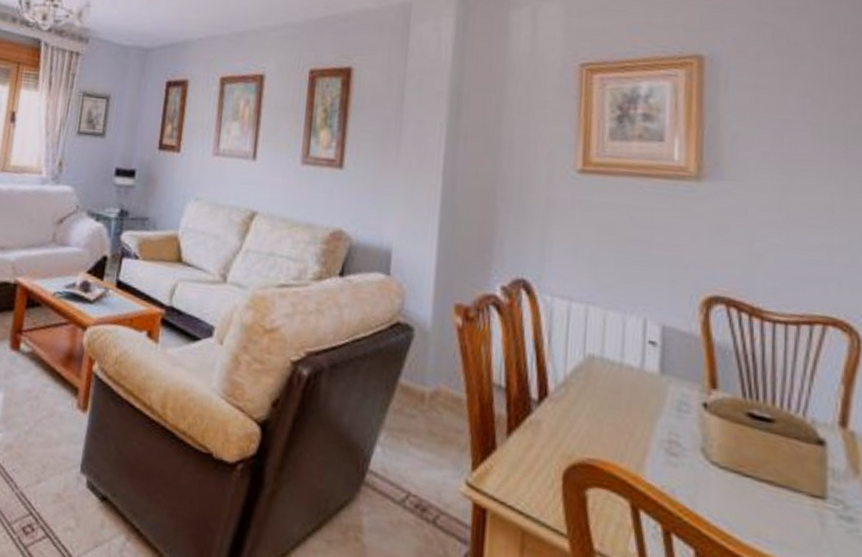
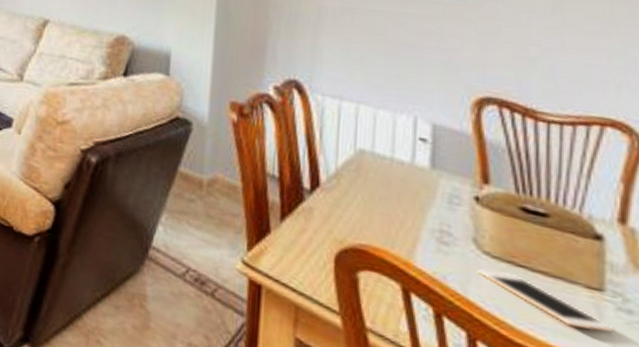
cell phone: none [705,480,835,542] -> present [477,269,613,333]

